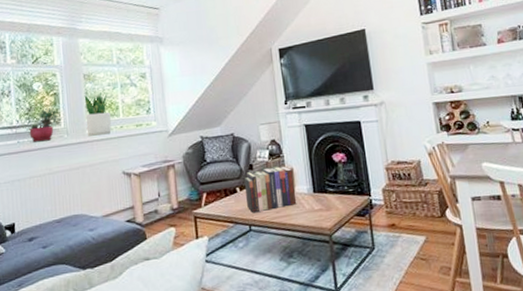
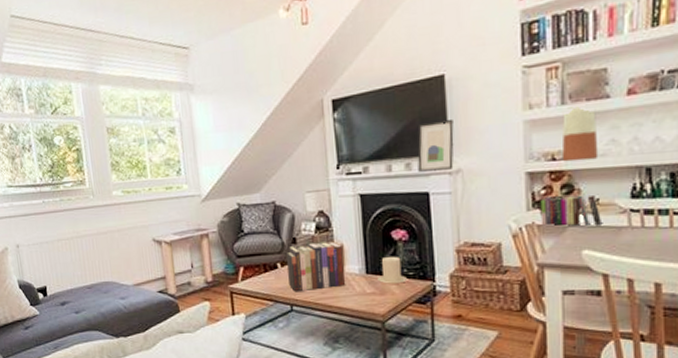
succulent plant: present [29,108,62,144] -> none [53,165,86,204]
planter: present [84,92,112,136] -> none [108,149,139,198]
candle: none [323,175,348,202] -> present [377,256,407,285]
picture frame: none [348,62,378,105] -> present [417,118,454,172]
books: none [446,118,493,145] -> present [540,194,601,226]
vase: none [454,52,484,94] -> present [561,106,599,162]

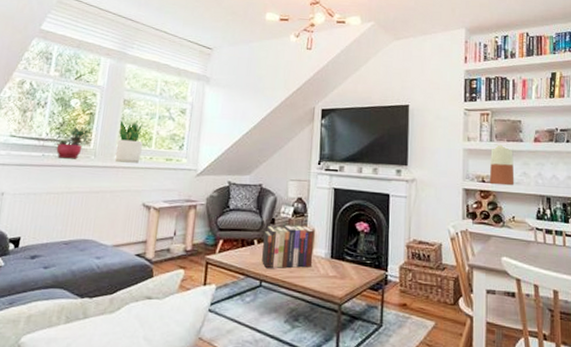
succulent plant: none [53,165,86,204] -> present [55,126,93,161]
planter: none [108,149,139,198] -> present [115,120,144,163]
candle: present [377,256,407,285] -> none [340,244,364,271]
picture frame: present [417,118,454,172] -> none [383,138,413,179]
books: present [540,194,601,226] -> none [472,209,516,238]

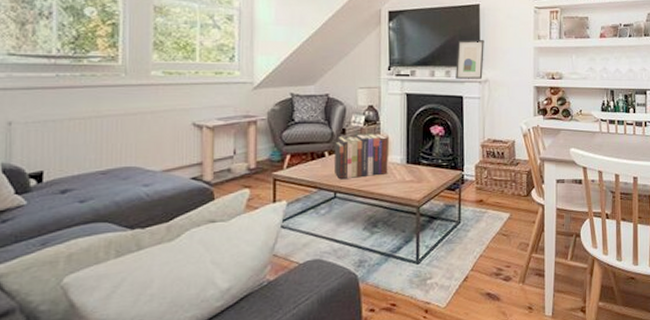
succulent plant: present [55,126,93,161] -> none [73,40,120,80]
planter: present [115,120,144,163] -> none [151,30,184,79]
picture frame: none [383,138,413,179] -> present [455,39,484,80]
vase: present [489,144,515,186] -> none [558,41,582,81]

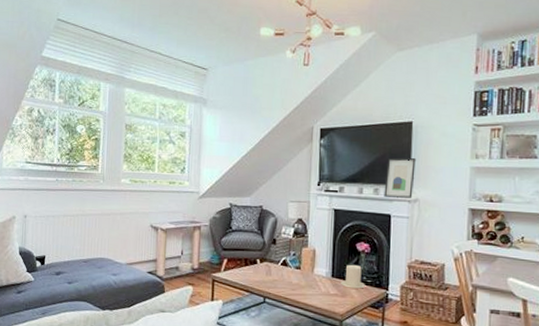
books: present [335,133,389,180] -> none [265,245,315,287]
candle: none [416,148,441,174] -> present [340,264,365,290]

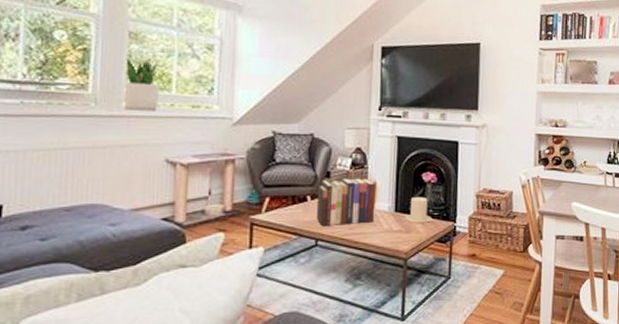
planter: none [121,145,146,187] -> present [123,58,159,111]
books: none [265,245,315,287] -> present [317,178,377,227]
picture frame: present [384,157,416,199] -> none [451,80,484,124]

